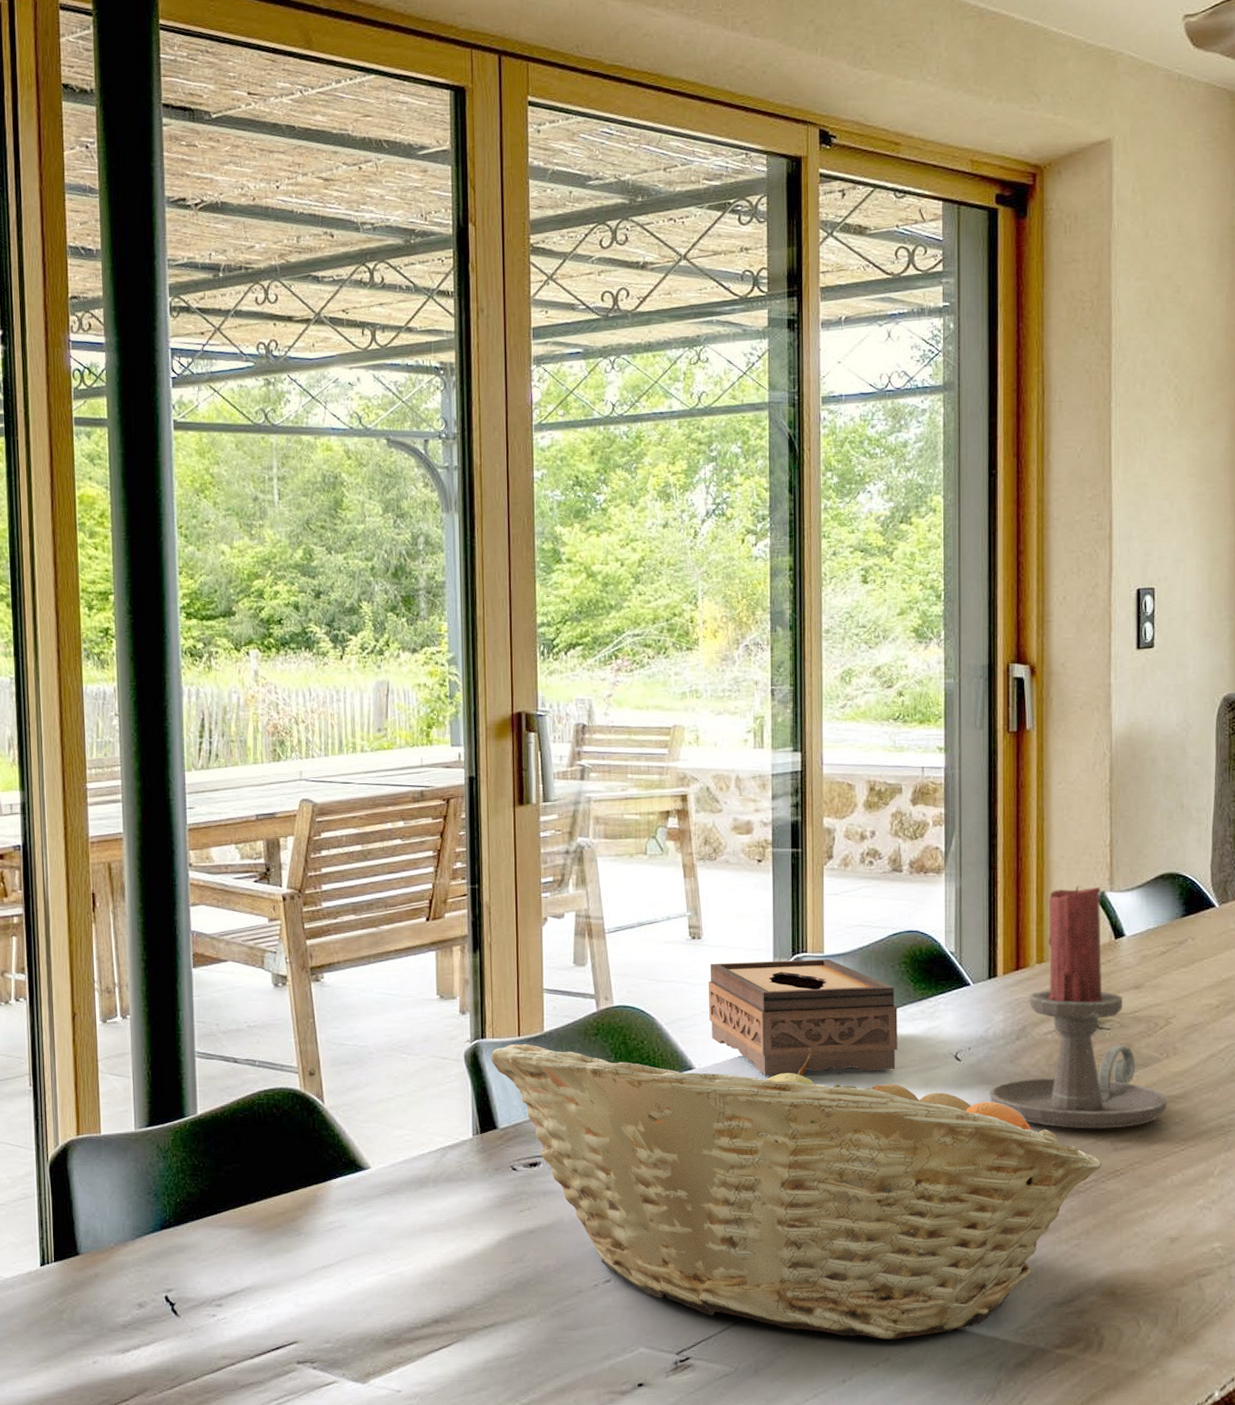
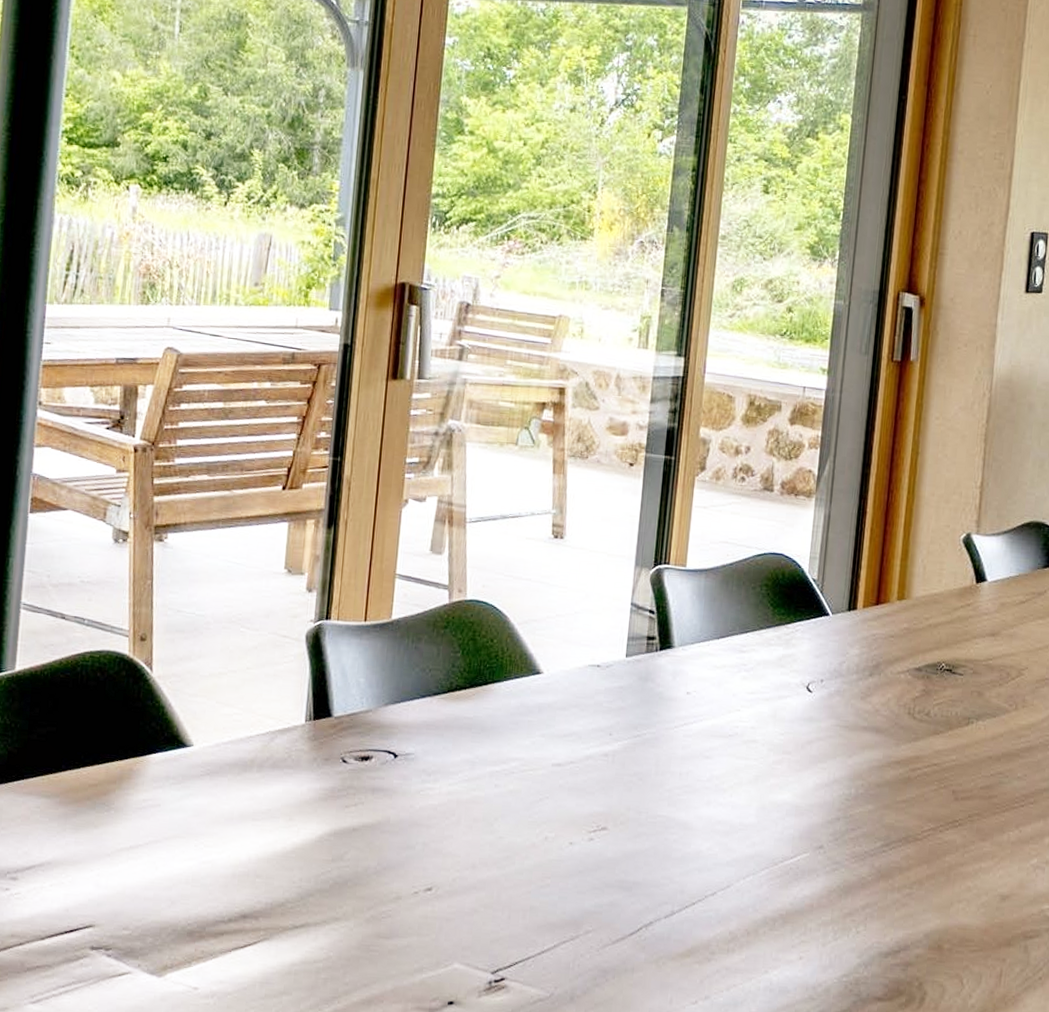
fruit basket: present [491,1043,1103,1339] -> none [333,628,942,977]
tissue box: present [709,959,898,1076] -> none [563,565,755,695]
candle holder: present [988,886,1168,1129] -> none [836,525,1013,778]

